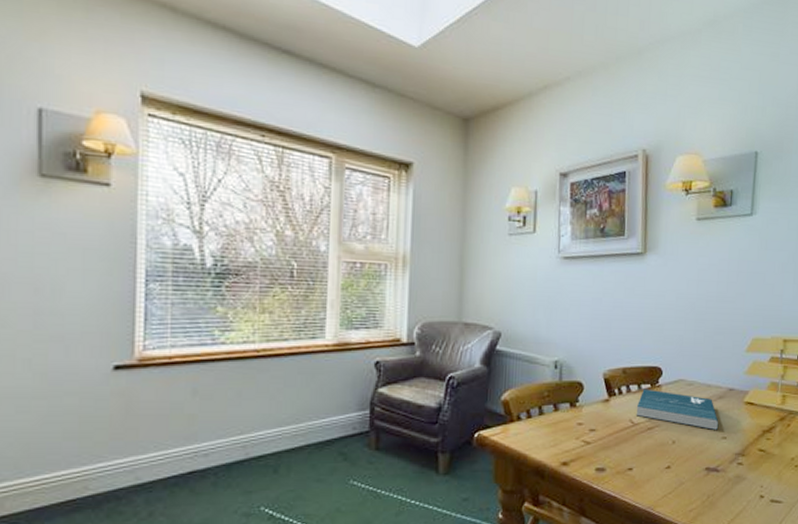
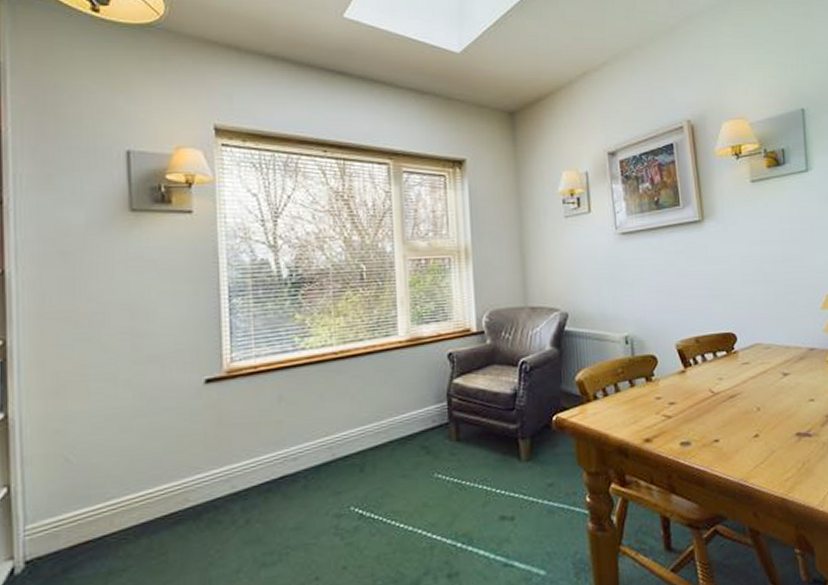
book: present [636,389,719,430] -> none [714,356,804,393]

